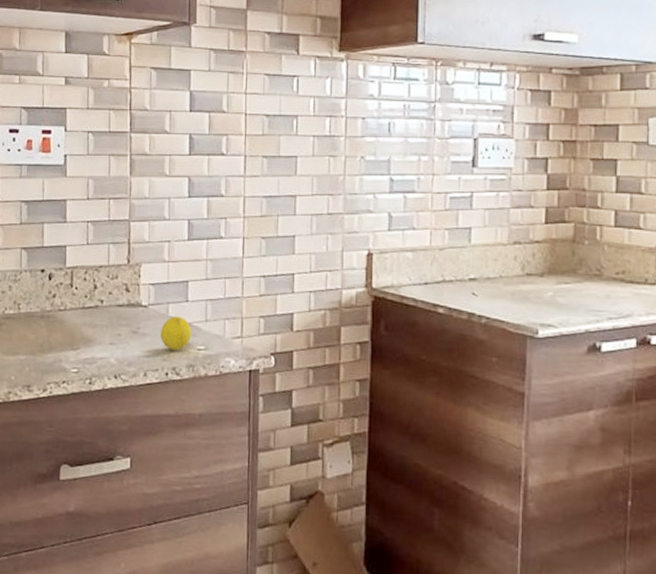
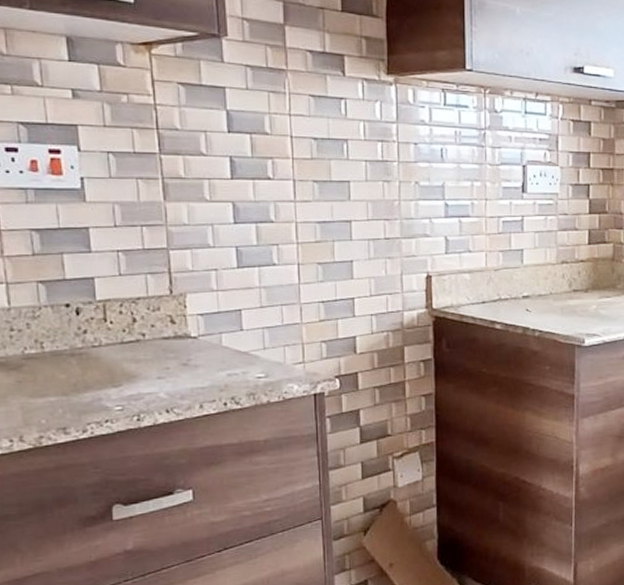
fruit: present [160,315,192,351] -> none [214,345,250,380]

